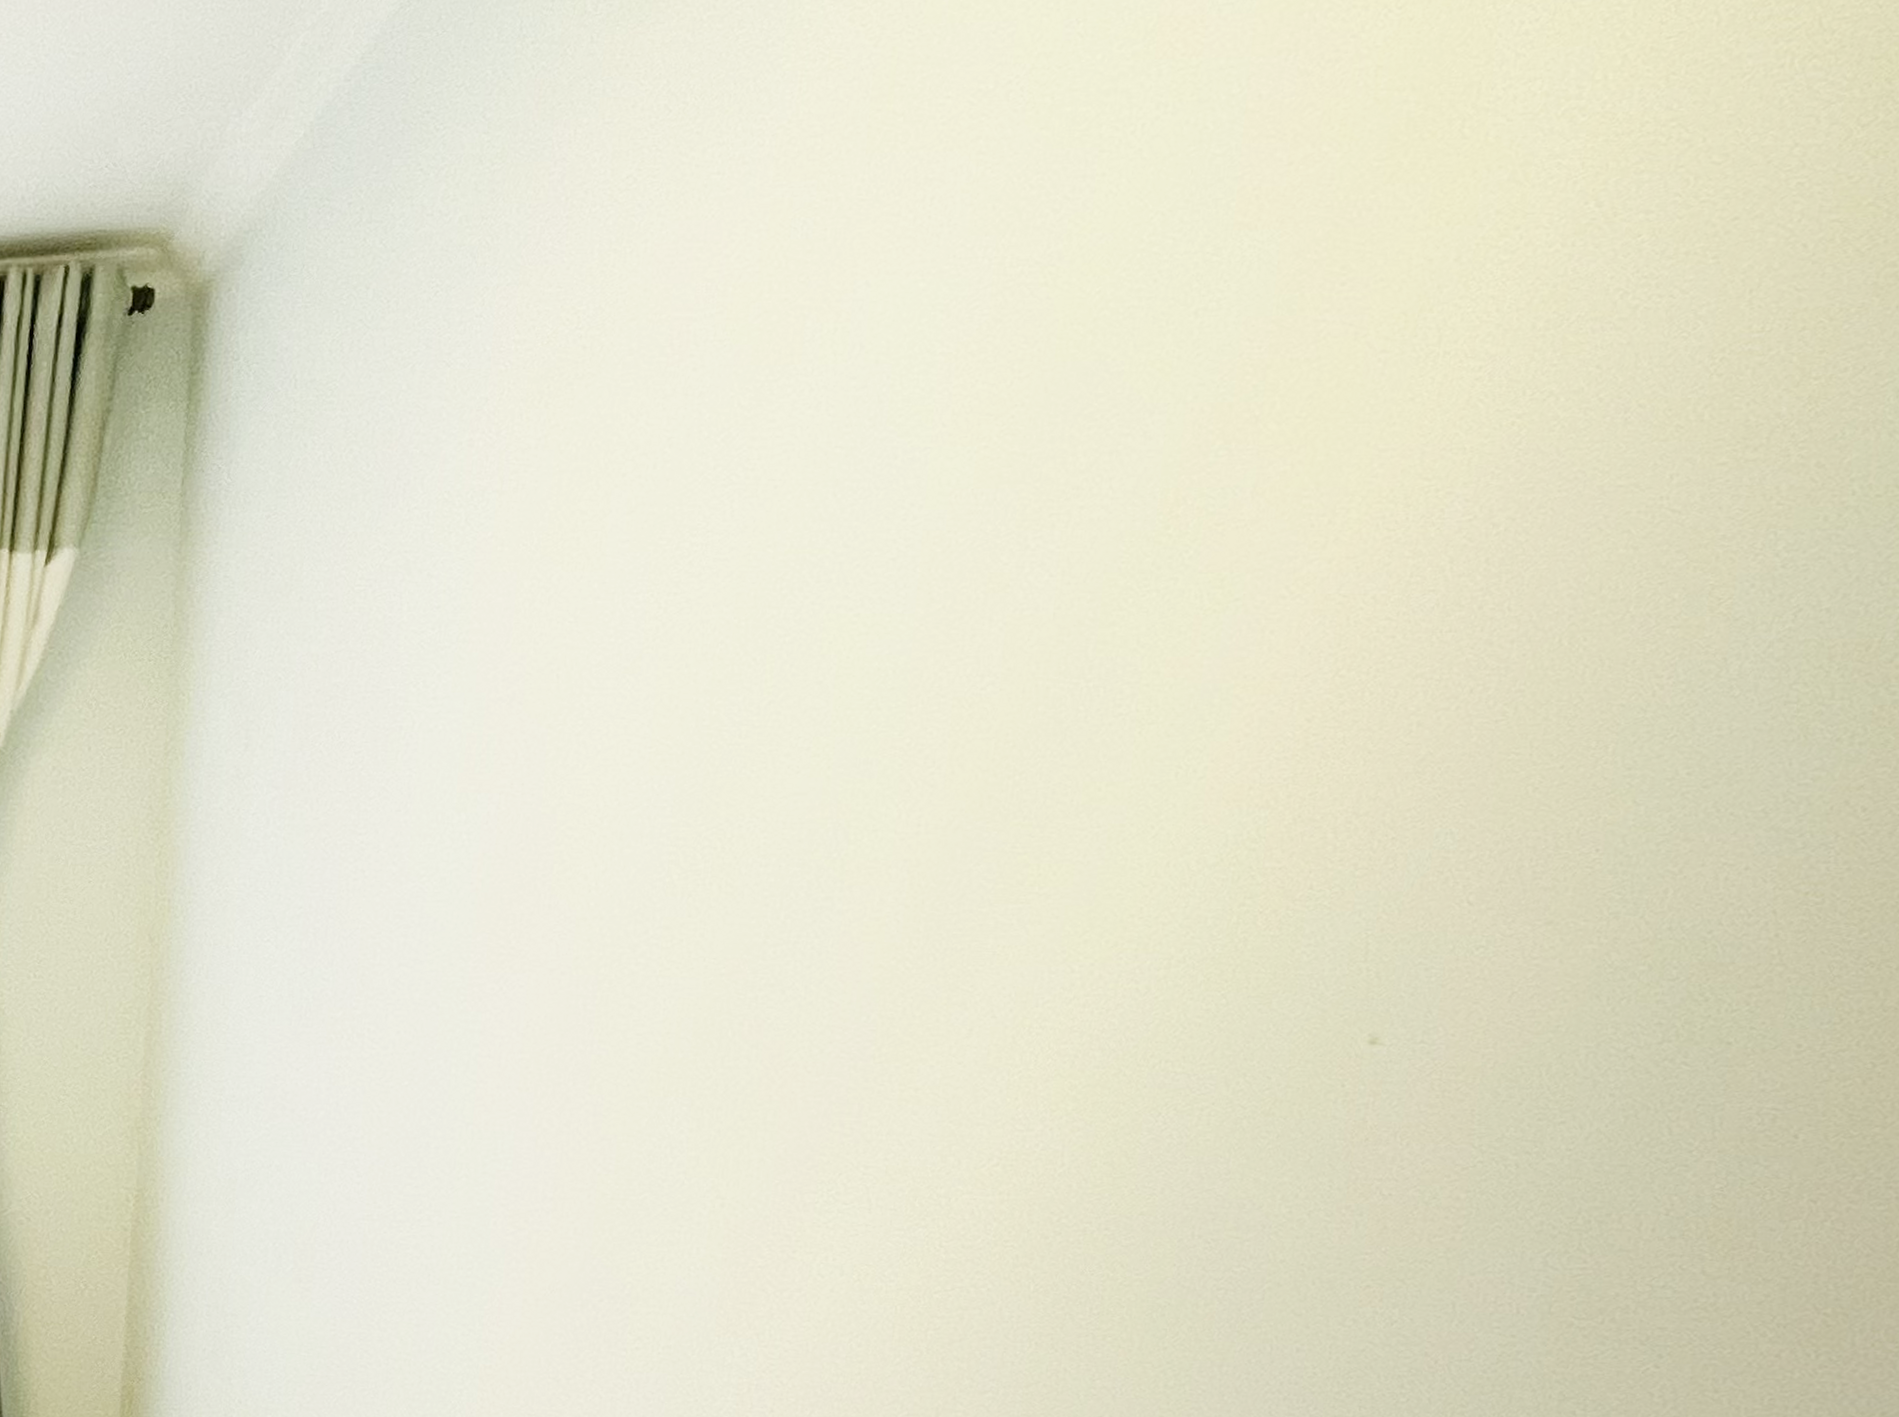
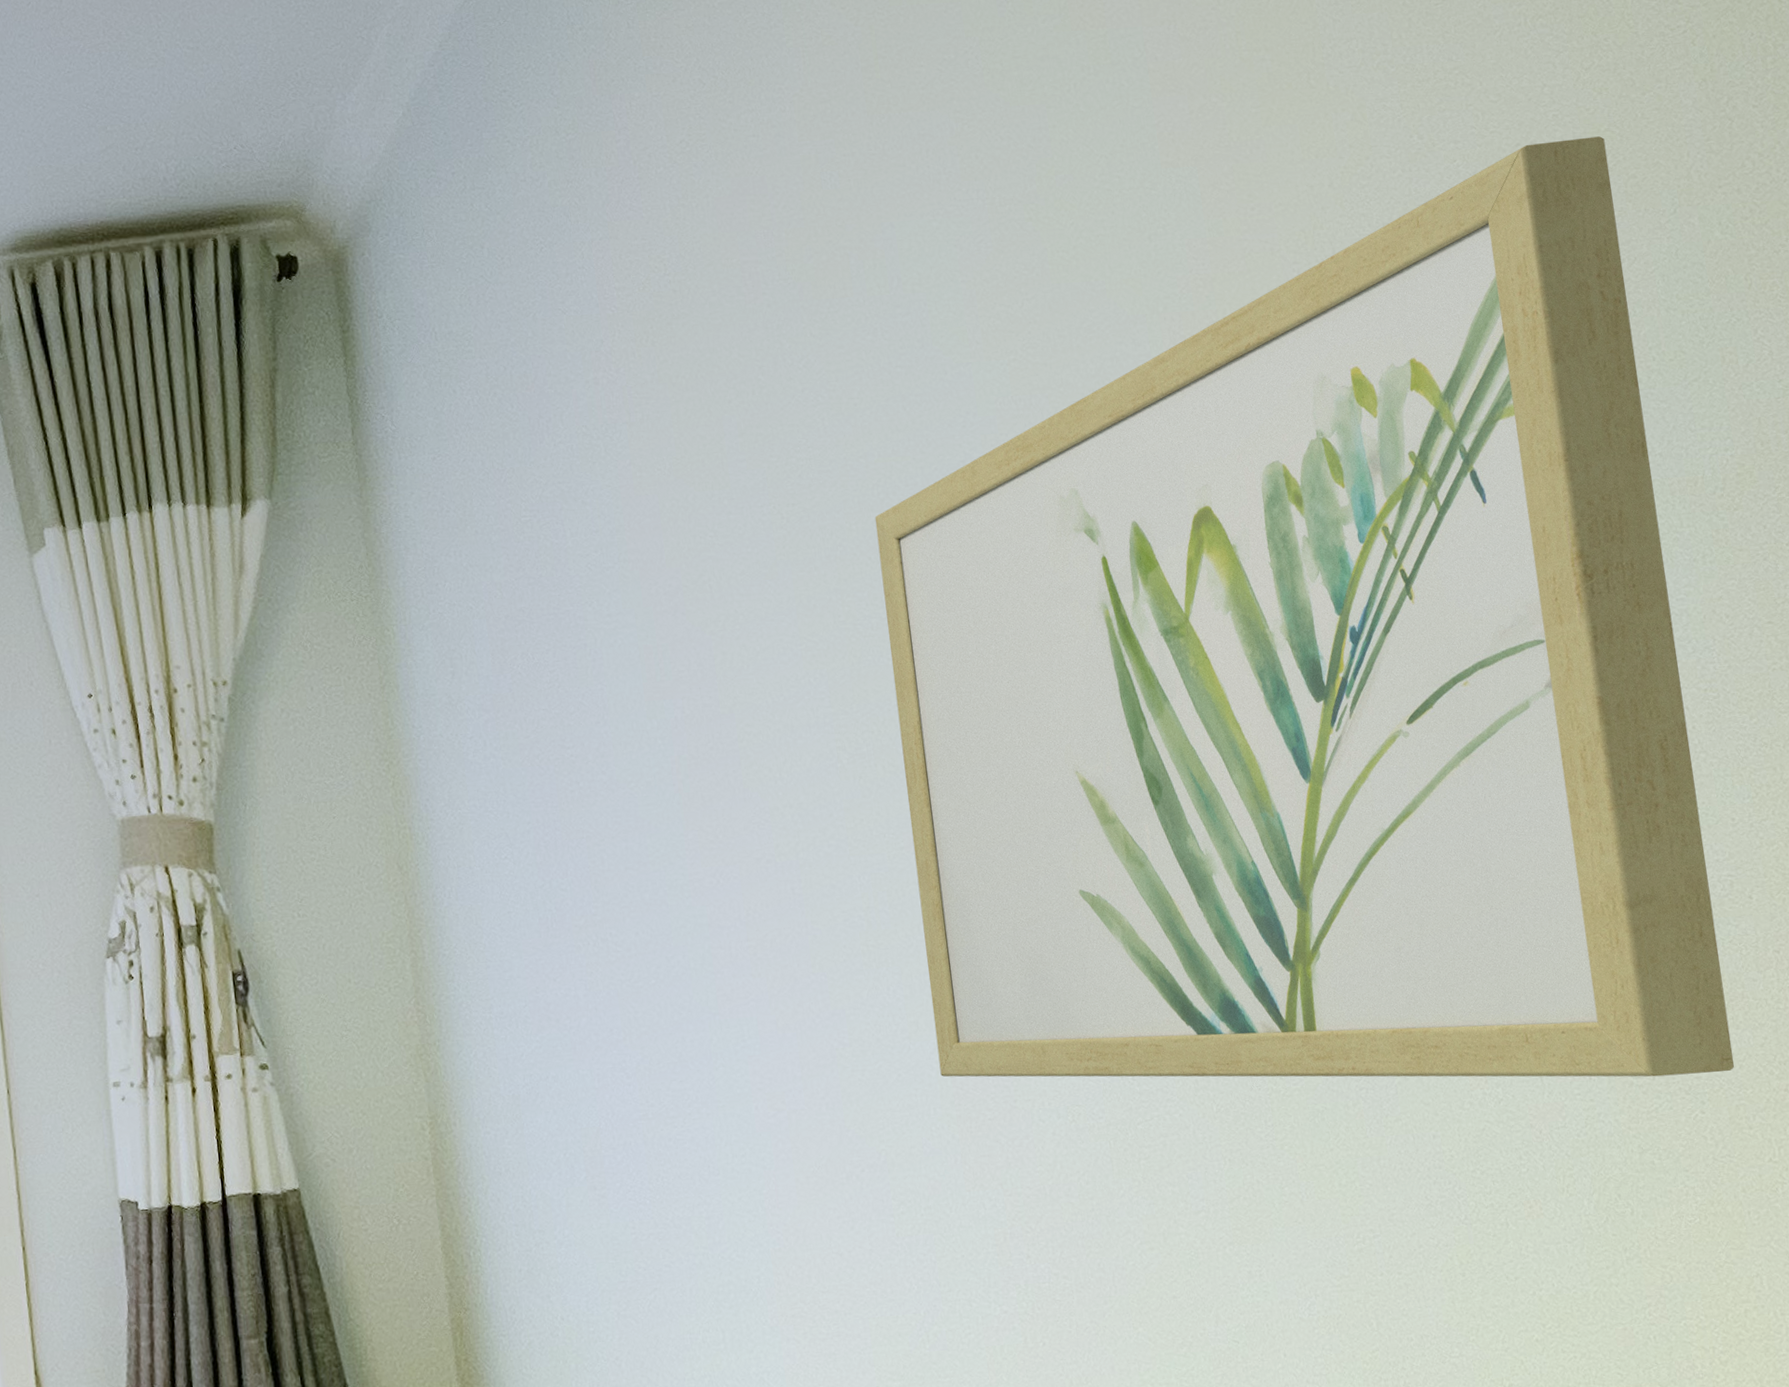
wall art: none [713,212,1864,1327] -> present [875,136,1735,1078]

